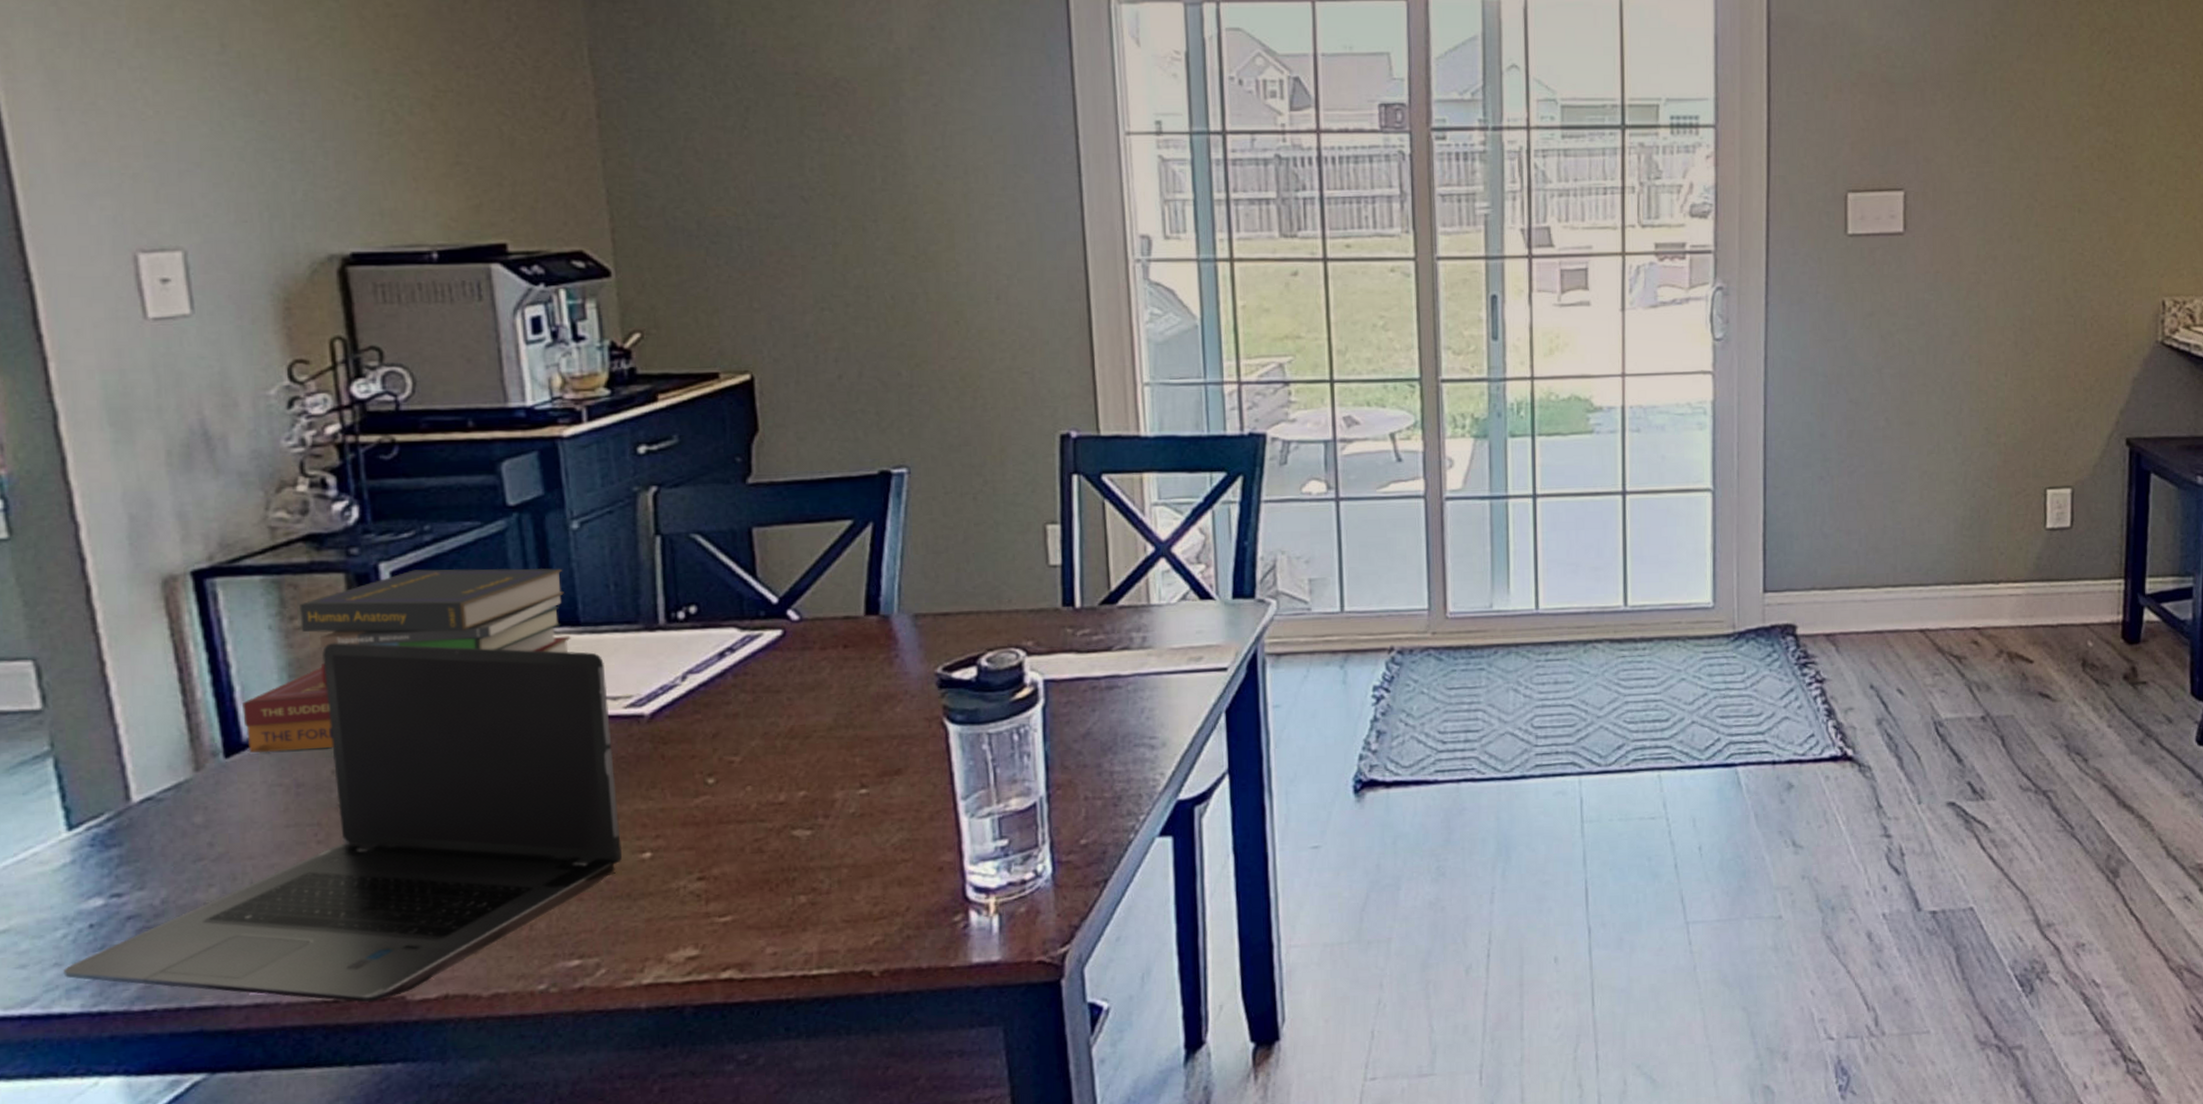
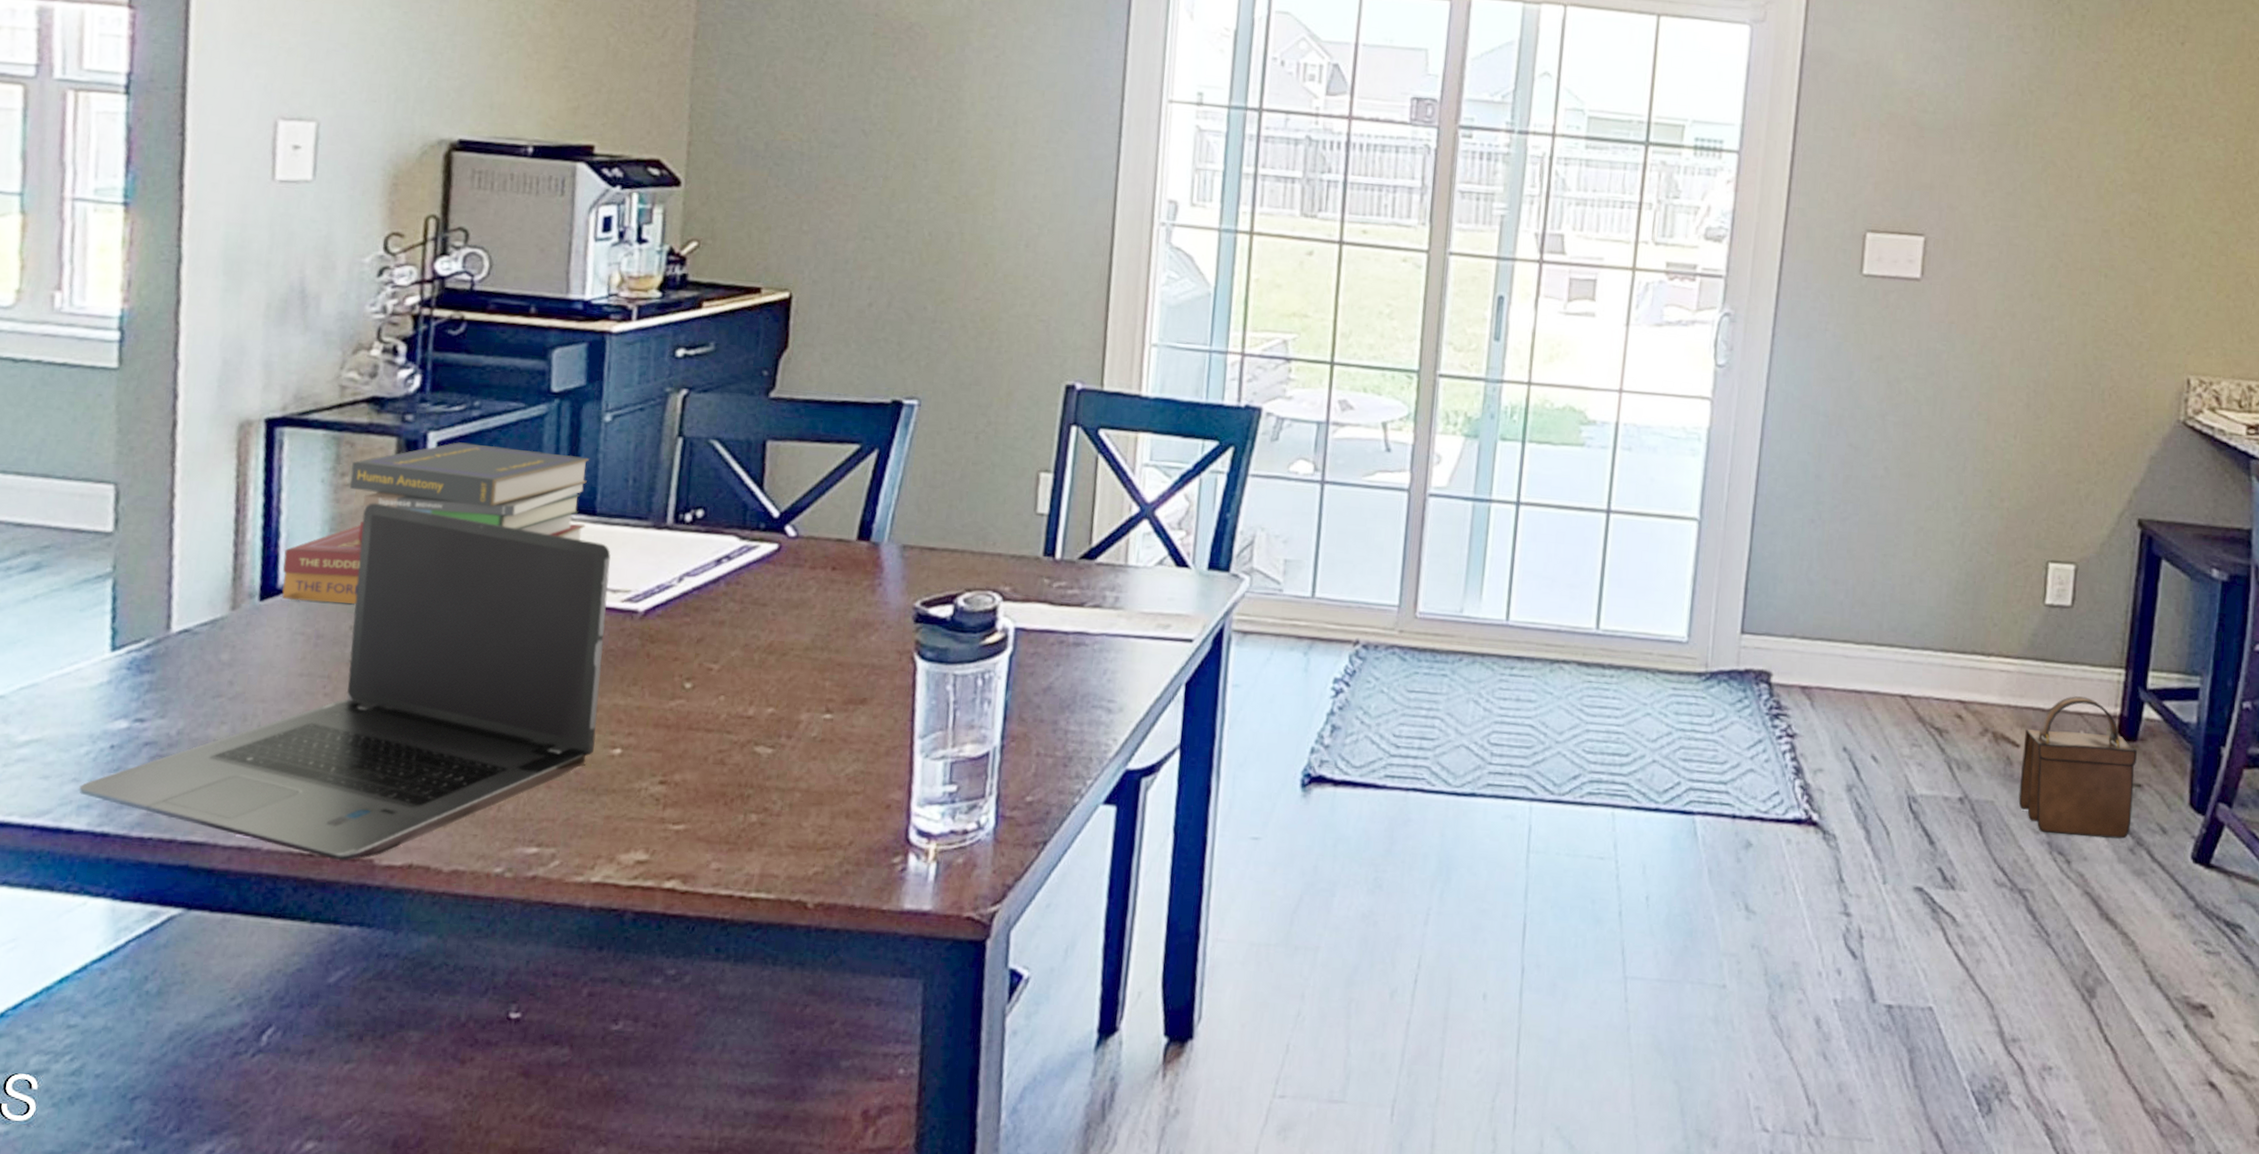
handbag: none [2036,609,2140,737] -> present [2018,696,2137,839]

